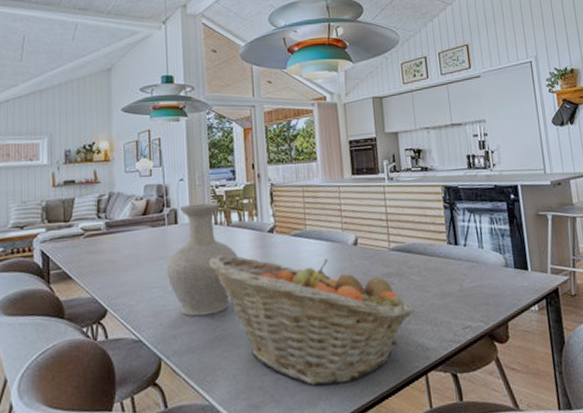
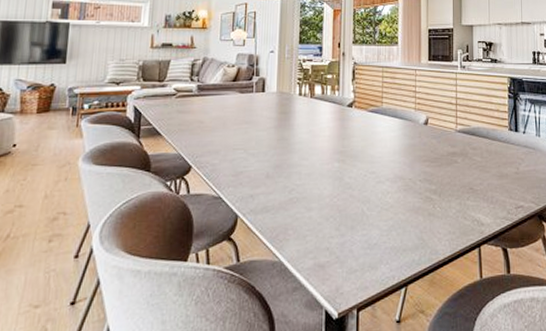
vase: present [166,202,237,317] -> none [250,75,317,179]
fruit basket: present [209,255,414,386] -> none [291,124,474,251]

